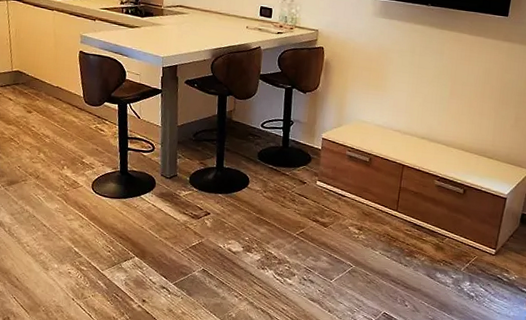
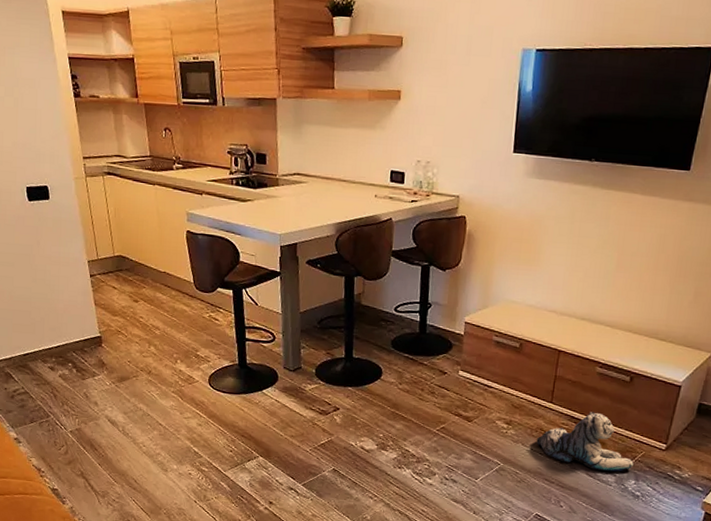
plush toy: none [384,219,468,274] -> present [536,412,634,472]

